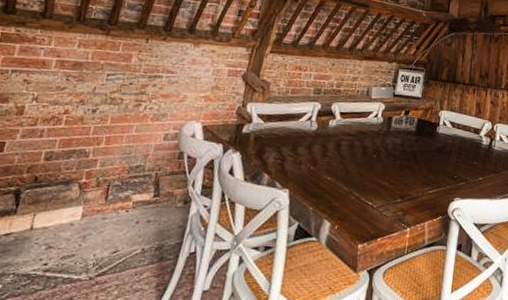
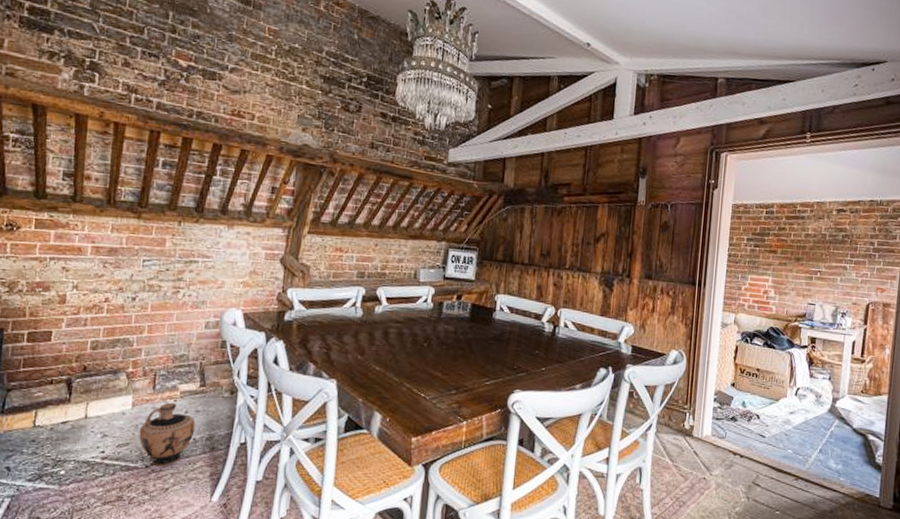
ceramic jug: none [85,213,146,278] -> present [139,402,196,466]

